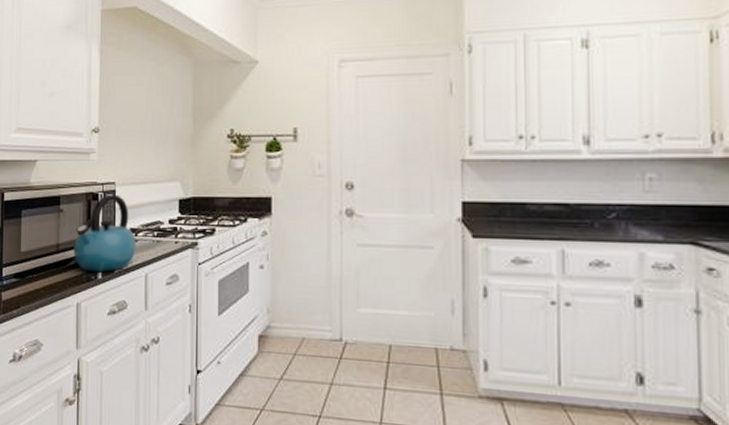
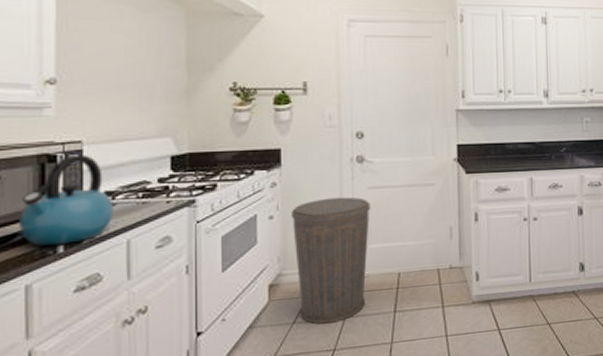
trash can: none [280,252,360,388] -> present [291,197,371,325]

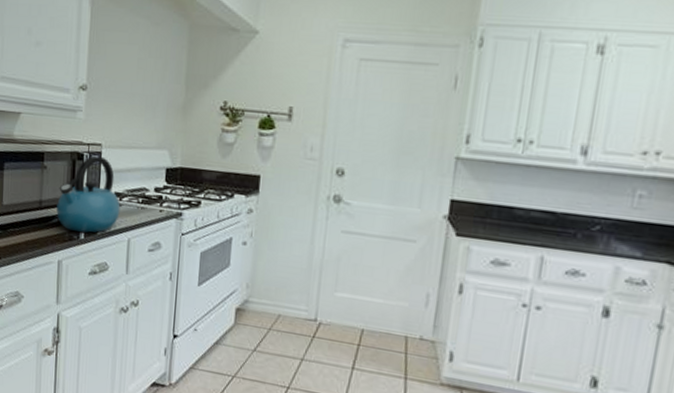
trash can: present [291,197,371,325] -> none [261,234,342,362]

